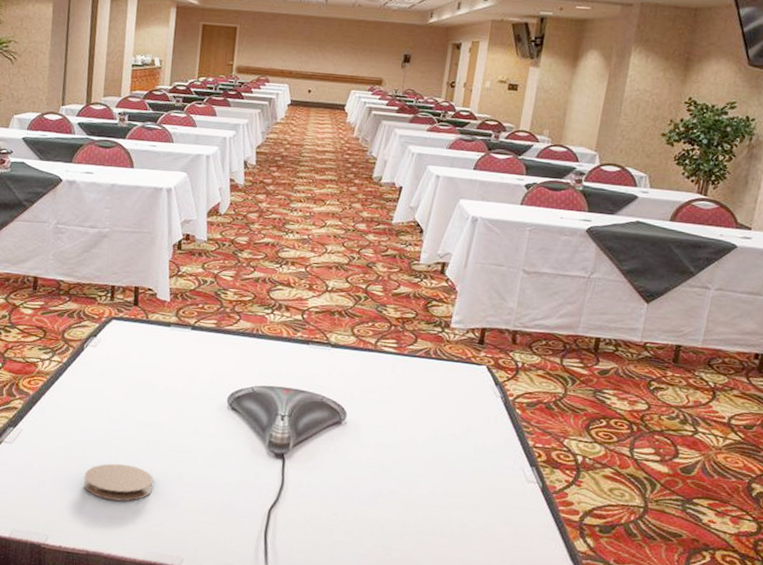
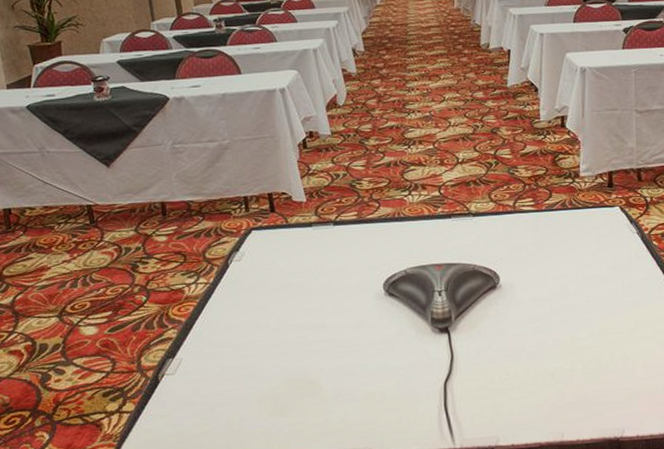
coaster: present [83,463,154,501] -> none [255,370,327,409]

